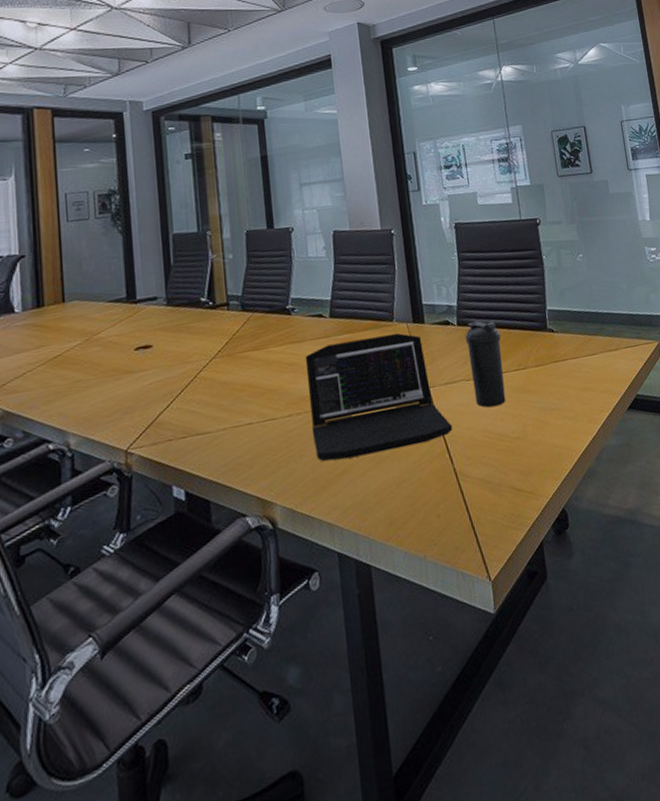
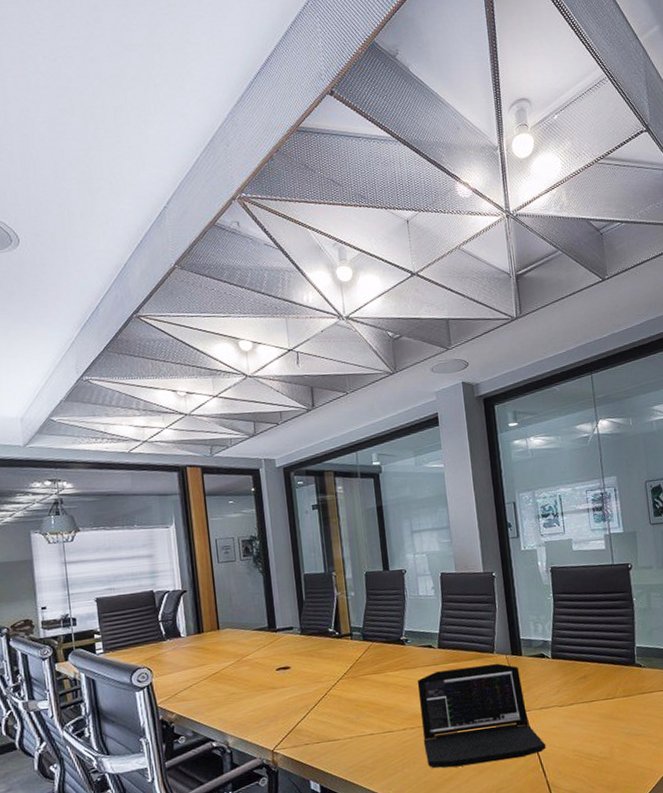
water bottle: present [465,321,506,408] -> none [558,655,595,731]

